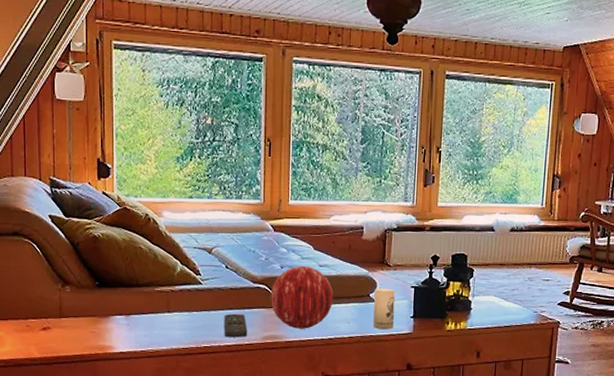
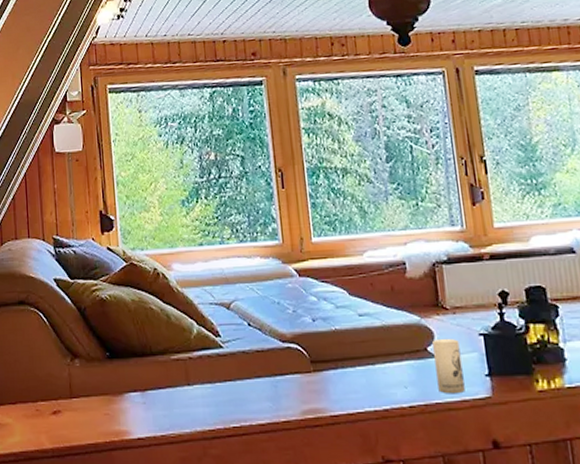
remote control: present [224,313,248,338] -> none [252,382,283,414]
decorative orb: present [270,265,334,329] -> none [304,316,383,398]

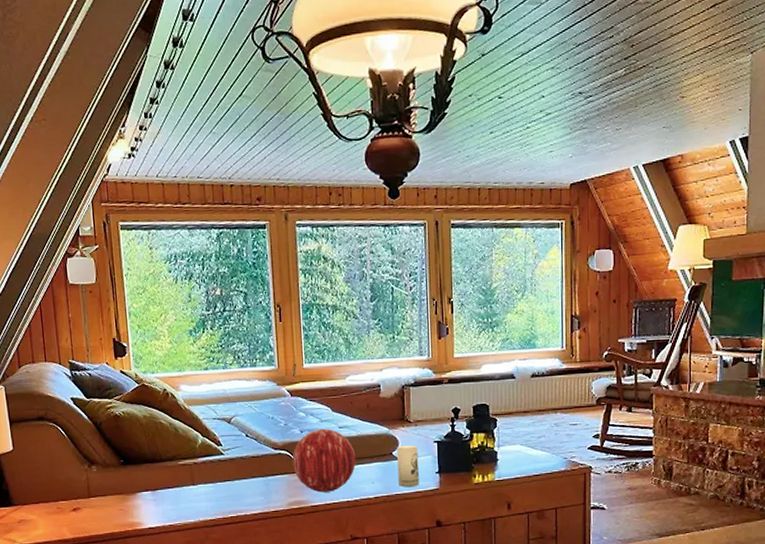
decorative orb: none [304,316,383,398] -> present [292,428,356,492]

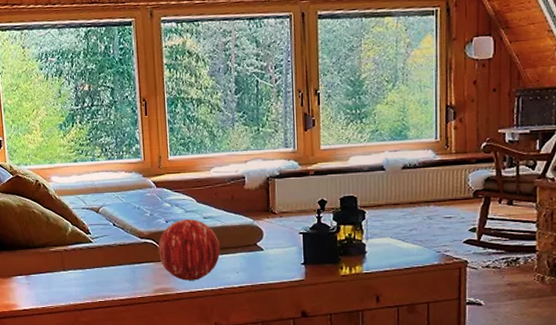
candle: present [397,444,419,487] -> none [262,236,284,278]

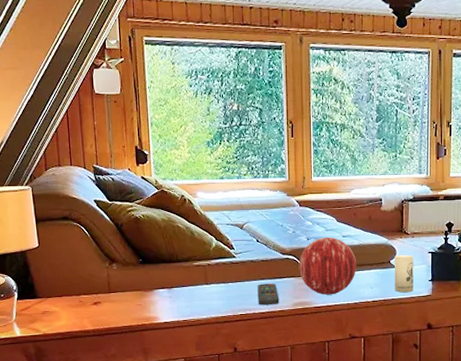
remote control: none [115,268,139,292] -> present [257,283,280,305]
candle: none [262,236,284,278] -> present [395,254,414,293]

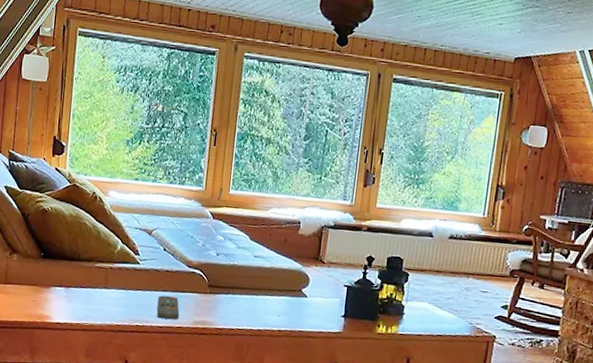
decorative orb: present [298,237,357,295] -> none [203,254,266,318]
candle: present [395,254,414,293] -> none [303,283,328,327]

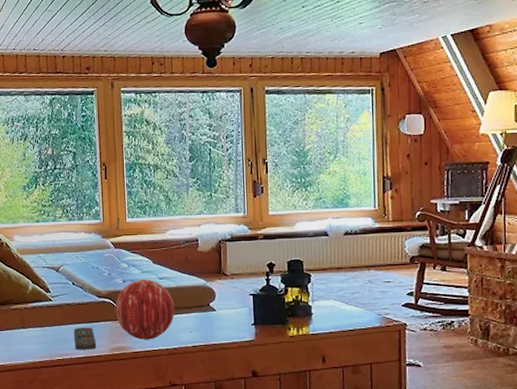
decorative orb: none [203,254,266,318] -> present [115,279,175,340]

